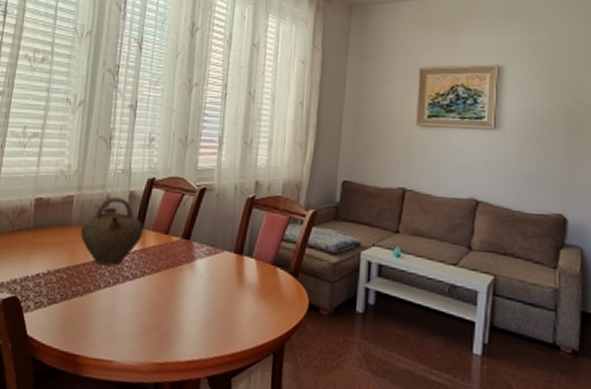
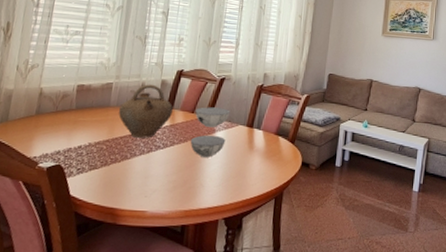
bowl: none [164,226,213,294] -> present [190,107,230,158]

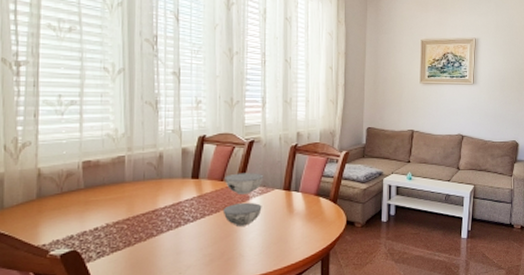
jug: present [118,84,174,138] -> none [135,154,200,213]

